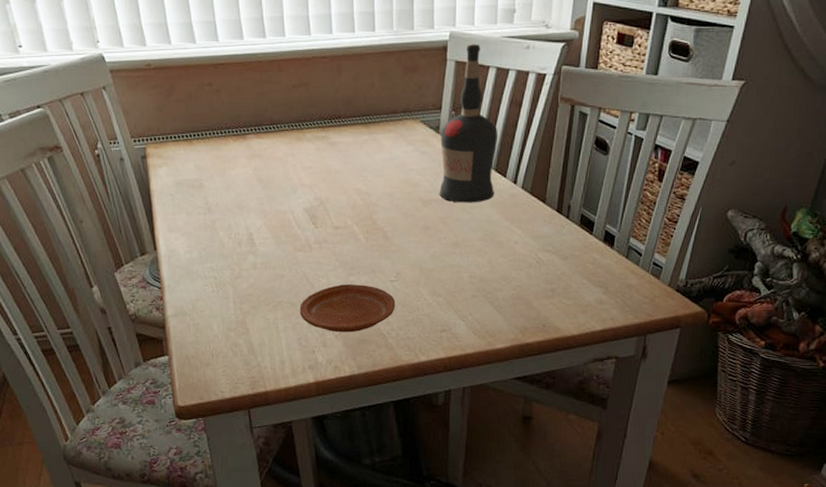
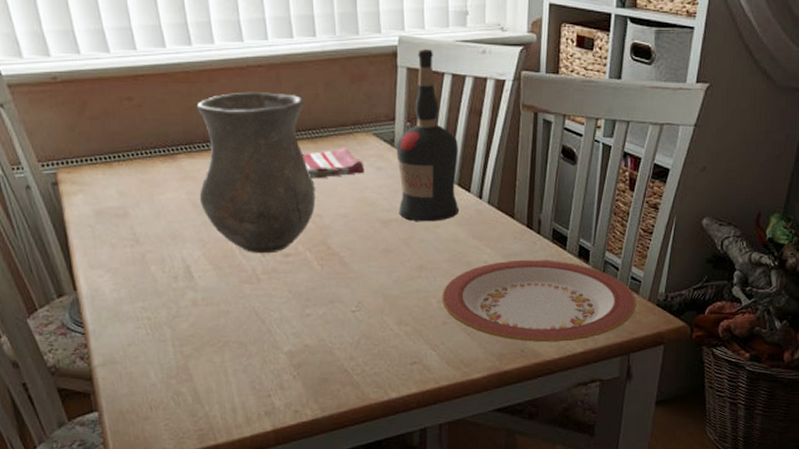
vase: none [264,80,365,226] -> present [196,91,316,254]
plate: present [299,284,396,333] -> none [250,317,359,372]
dish towel: none [356,133,411,161] -> present [302,148,365,179]
plate: none [473,242,657,320] -> present [442,260,636,343]

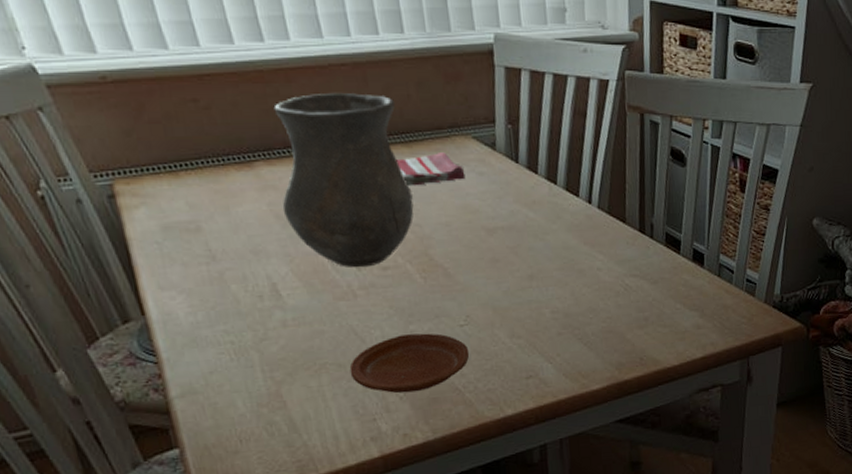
plate: none [250,317,359,372] -> present [349,333,470,394]
liquor bottle: present [396,49,459,222] -> none [498,48,568,229]
plate: present [442,260,636,343] -> none [555,264,753,350]

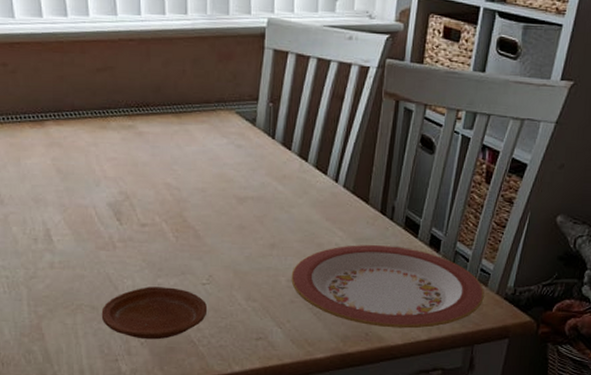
vase: present [273,92,414,268] -> none [63,64,176,223]
dish towel: present [396,152,466,187] -> none [165,124,225,153]
plate: none [555,264,753,350] -> present [291,245,484,329]

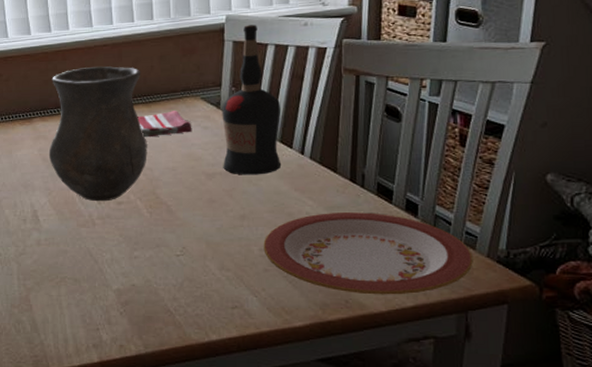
vase: none [63,64,176,223] -> present [48,66,147,202]
plate: present [101,287,208,340] -> none [83,259,183,310]
dish towel: none [165,124,225,153] -> present [137,111,192,138]
liquor bottle: none [255,32,318,202] -> present [222,25,281,175]

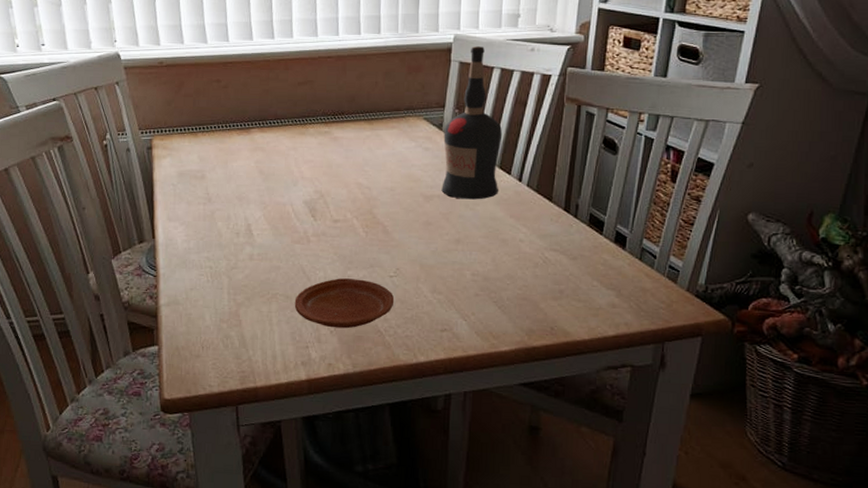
vase: present [48,66,147,202] -> none [265,78,367,219]
plate: none [83,259,183,310] -> present [294,278,395,329]
dish towel: present [137,111,192,138] -> none [358,129,413,156]
plate: present [263,212,473,295] -> none [476,241,674,324]

